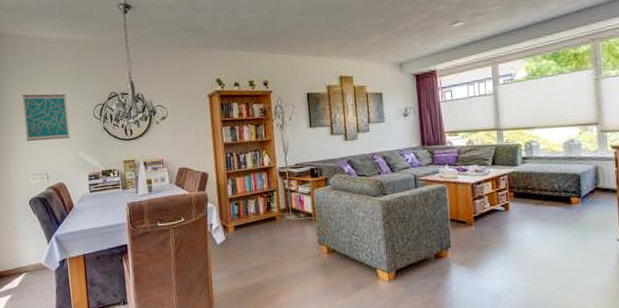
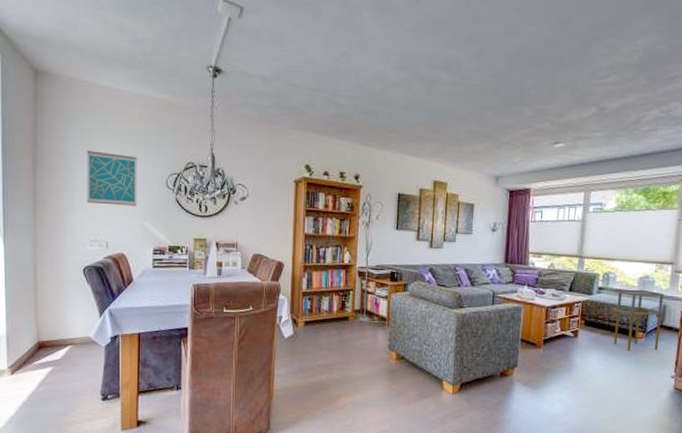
shelving unit: none [537,154,598,218] -> present [610,289,664,351]

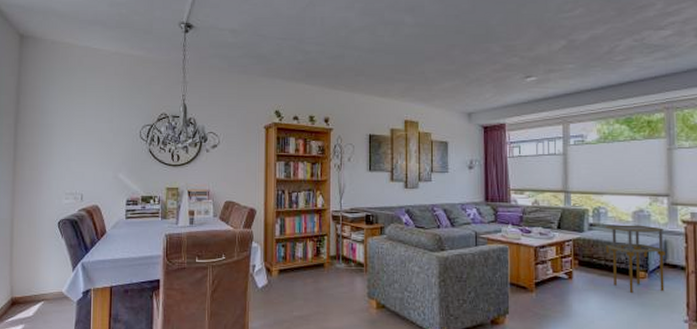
wall art: present [87,150,137,206] -> none [64,107,112,158]

